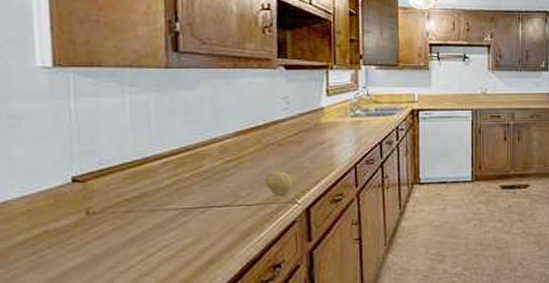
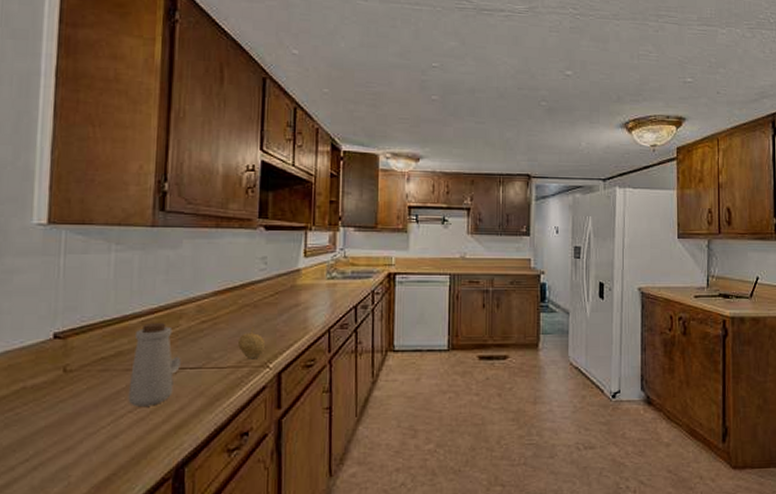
bottle: none [156,163,207,245] -> present [128,322,181,407]

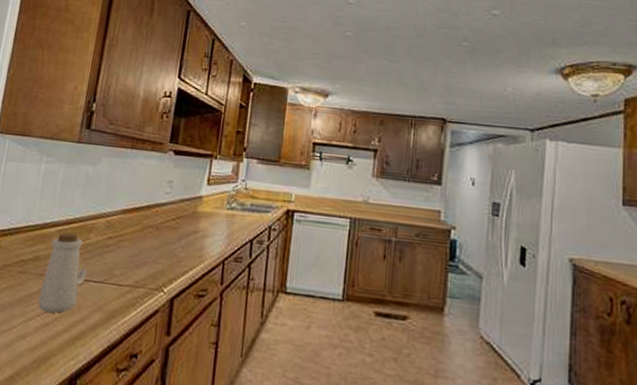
fruit: present [237,327,266,359] -> none [137,249,163,281]

